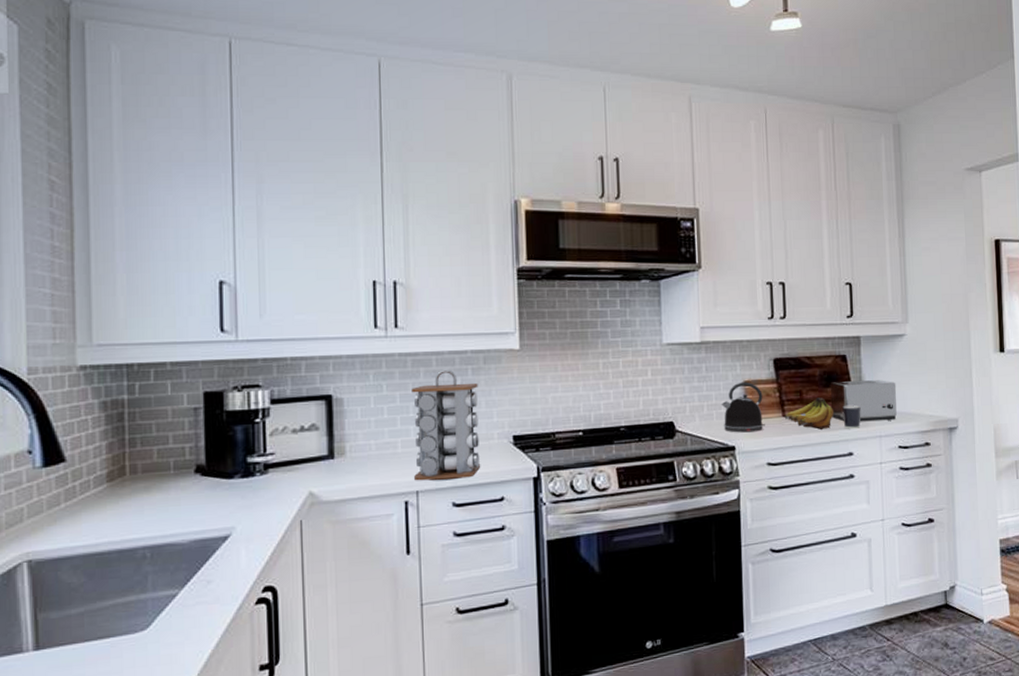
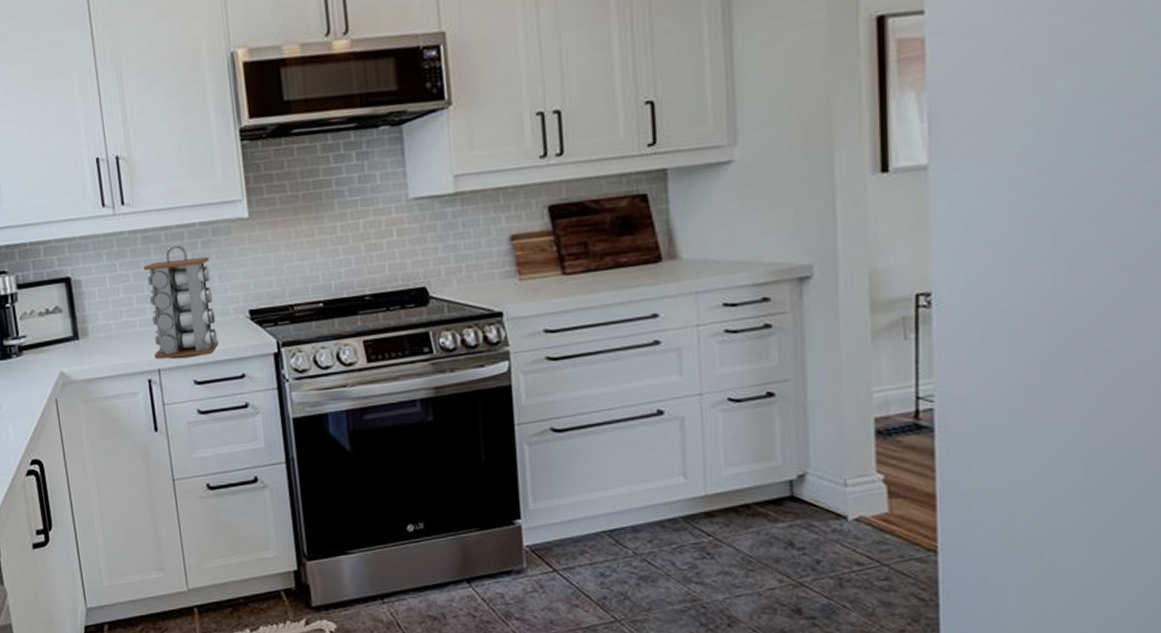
kettle: present [721,381,765,433] -> none [483,235,540,297]
fruit: present [784,397,833,430] -> none [564,248,631,288]
toaster: present [830,380,897,422] -> none [625,221,721,277]
mug: present [842,405,861,429] -> none [643,256,670,286]

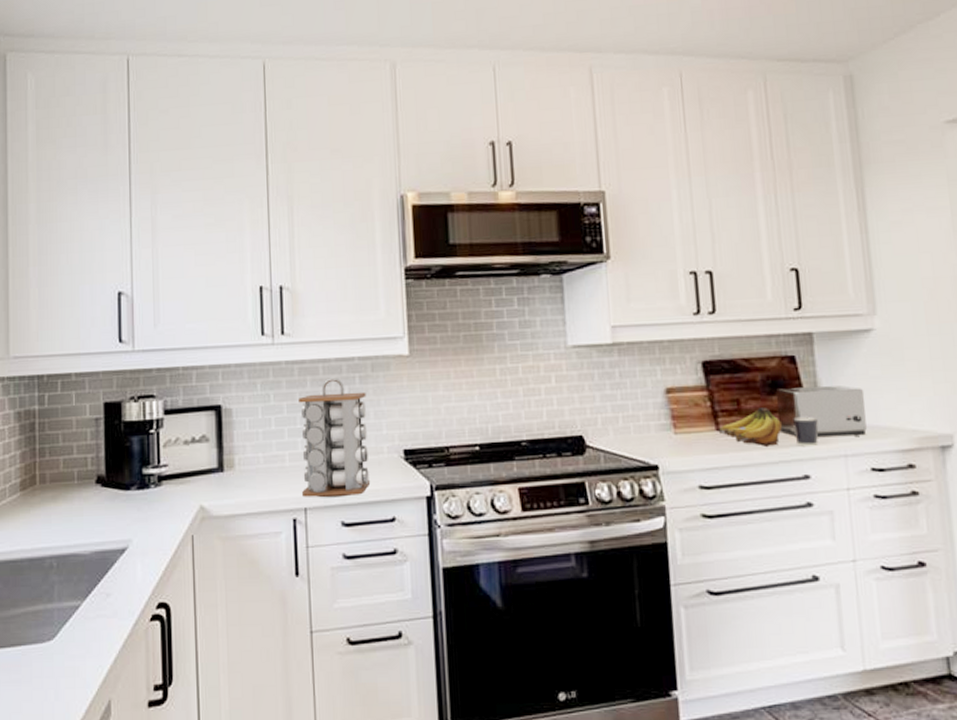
fruit: none [564,248,631,288] -> present [718,407,782,446]
toaster: none [625,221,721,277] -> present [775,385,867,438]
mug: none [643,256,670,286] -> present [793,417,819,446]

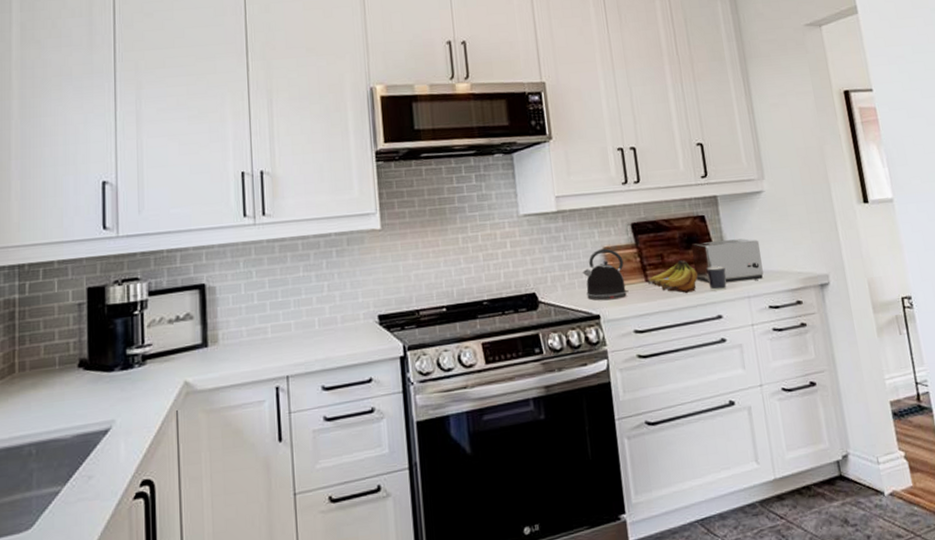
spice rack: present [298,377,371,498] -> none [279,252,349,366]
kettle: none [639,389,695,450] -> present [582,248,629,301]

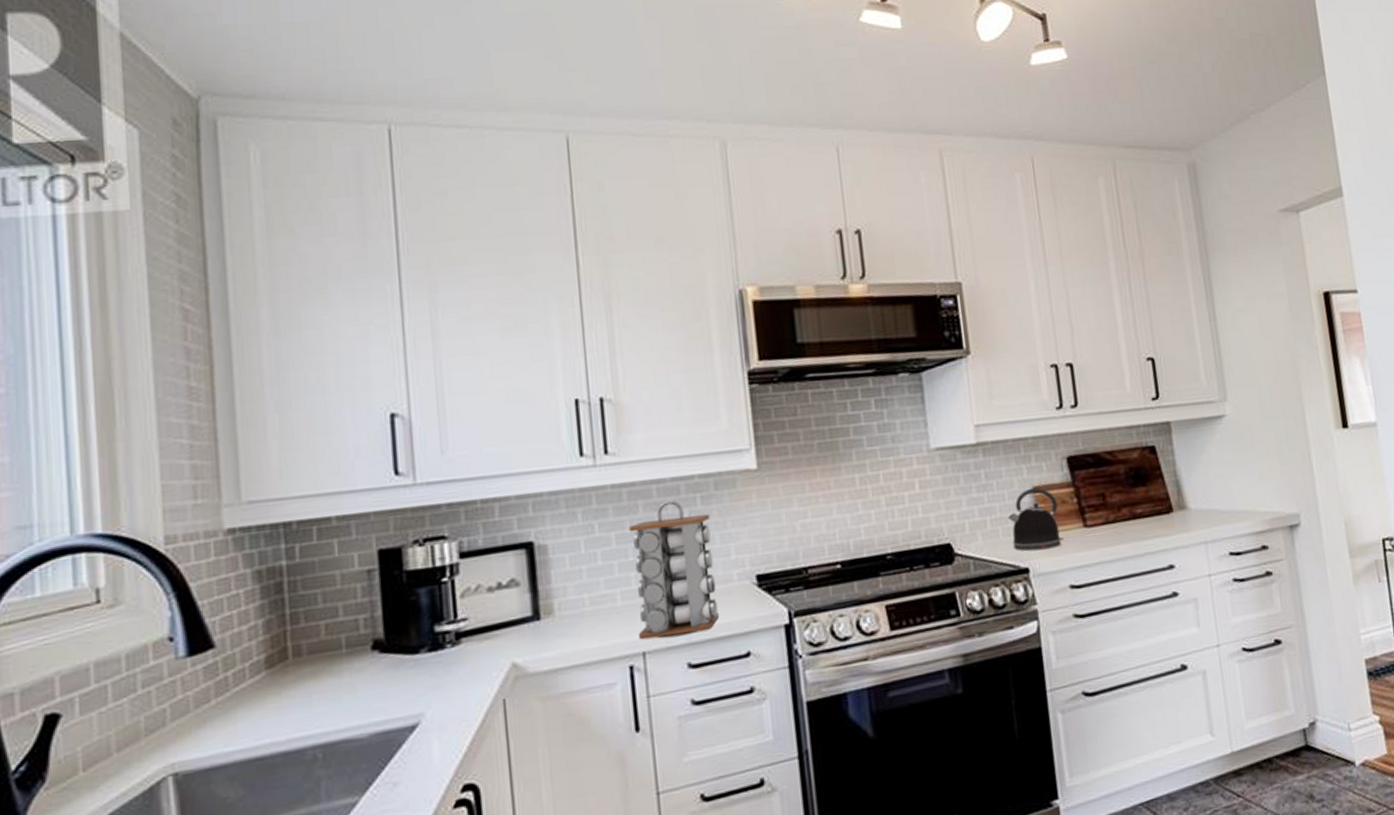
spice rack: none [279,252,349,366] -> present [629,500,720,640]
fruit: present [647,260,698,293] -> none [1085,500,1146,540]
toaster: present [691,238,764,284] -> none [1138,473,1224,528]
mug: present [706,266,727,291] -> none [1156,506,1181,537]

